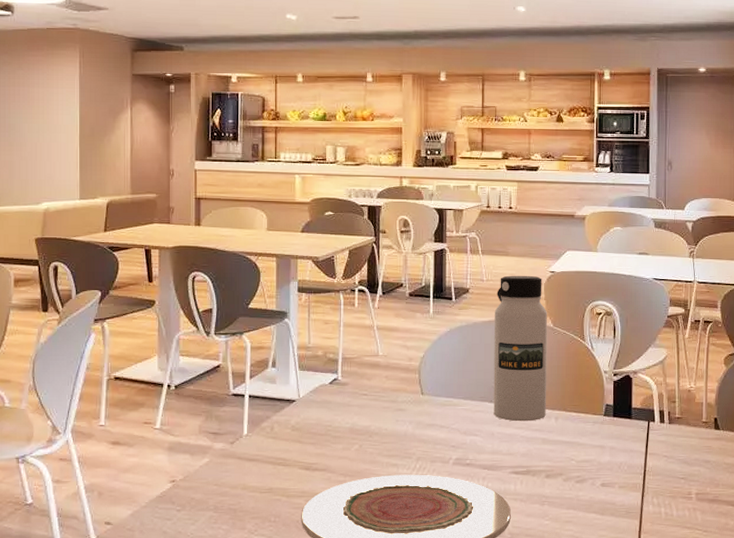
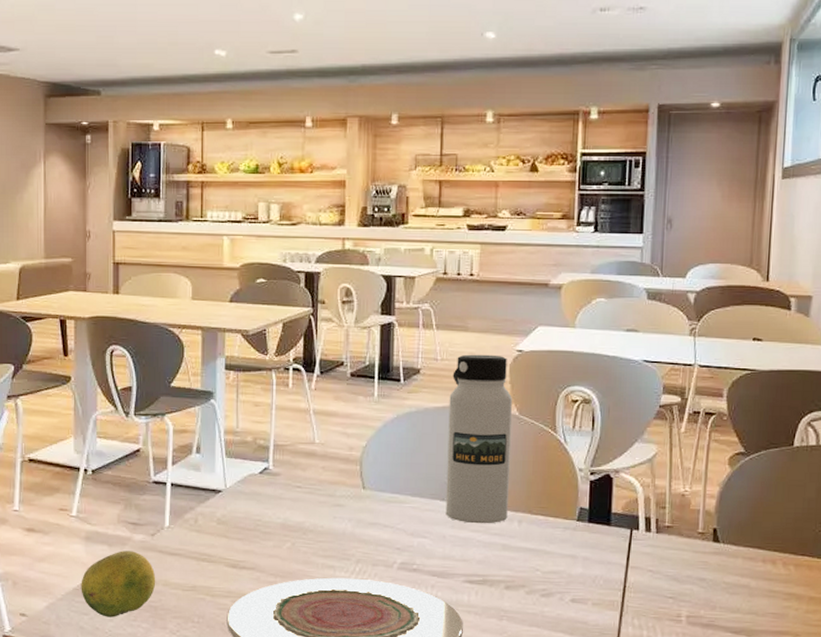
fruit: none [164,458,235,521] -> present [81,551,156,618]

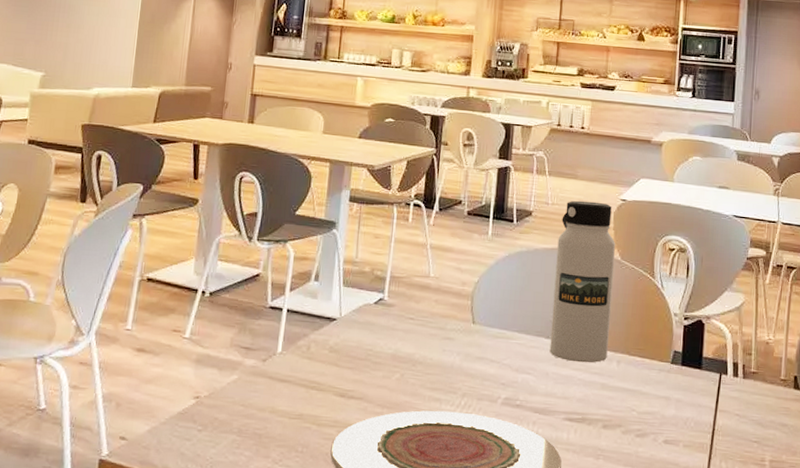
fruit: present [81,551,156,618] -> none [185,375,264,444]

